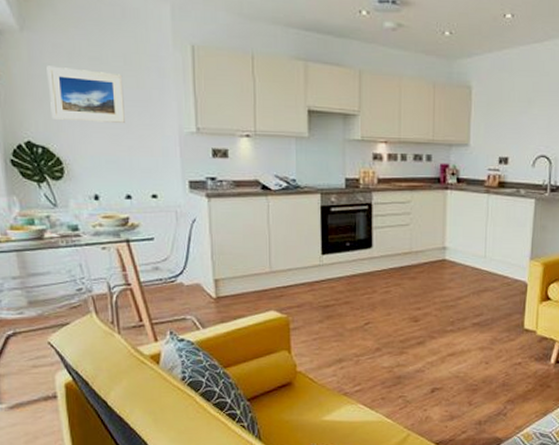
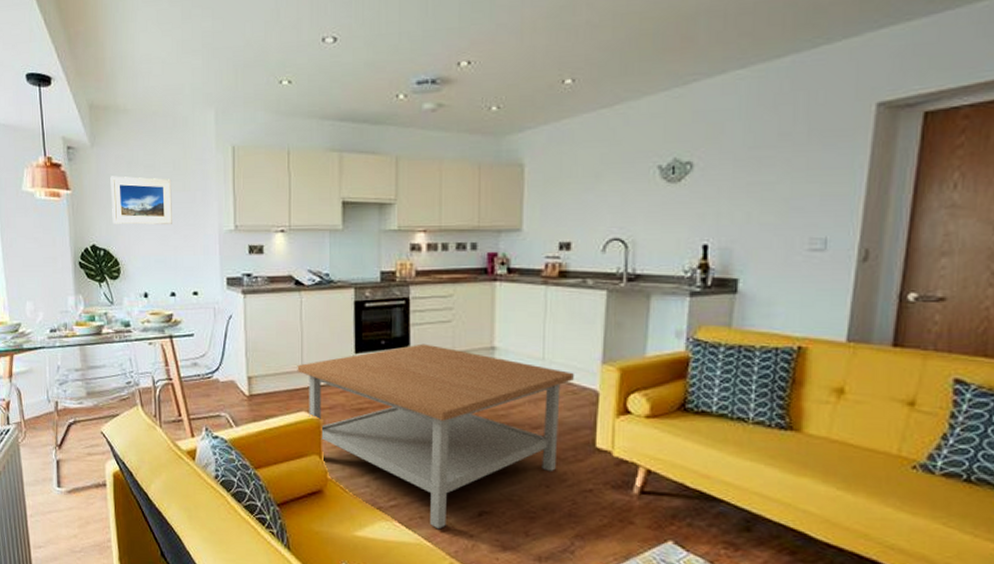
coffee table: none [265,245,509,407] -> present [297,343,574,530]

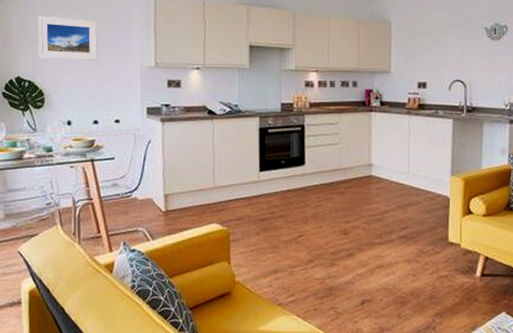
coffee table: present [297,343,574,530] -> none [209,162,431,319]

